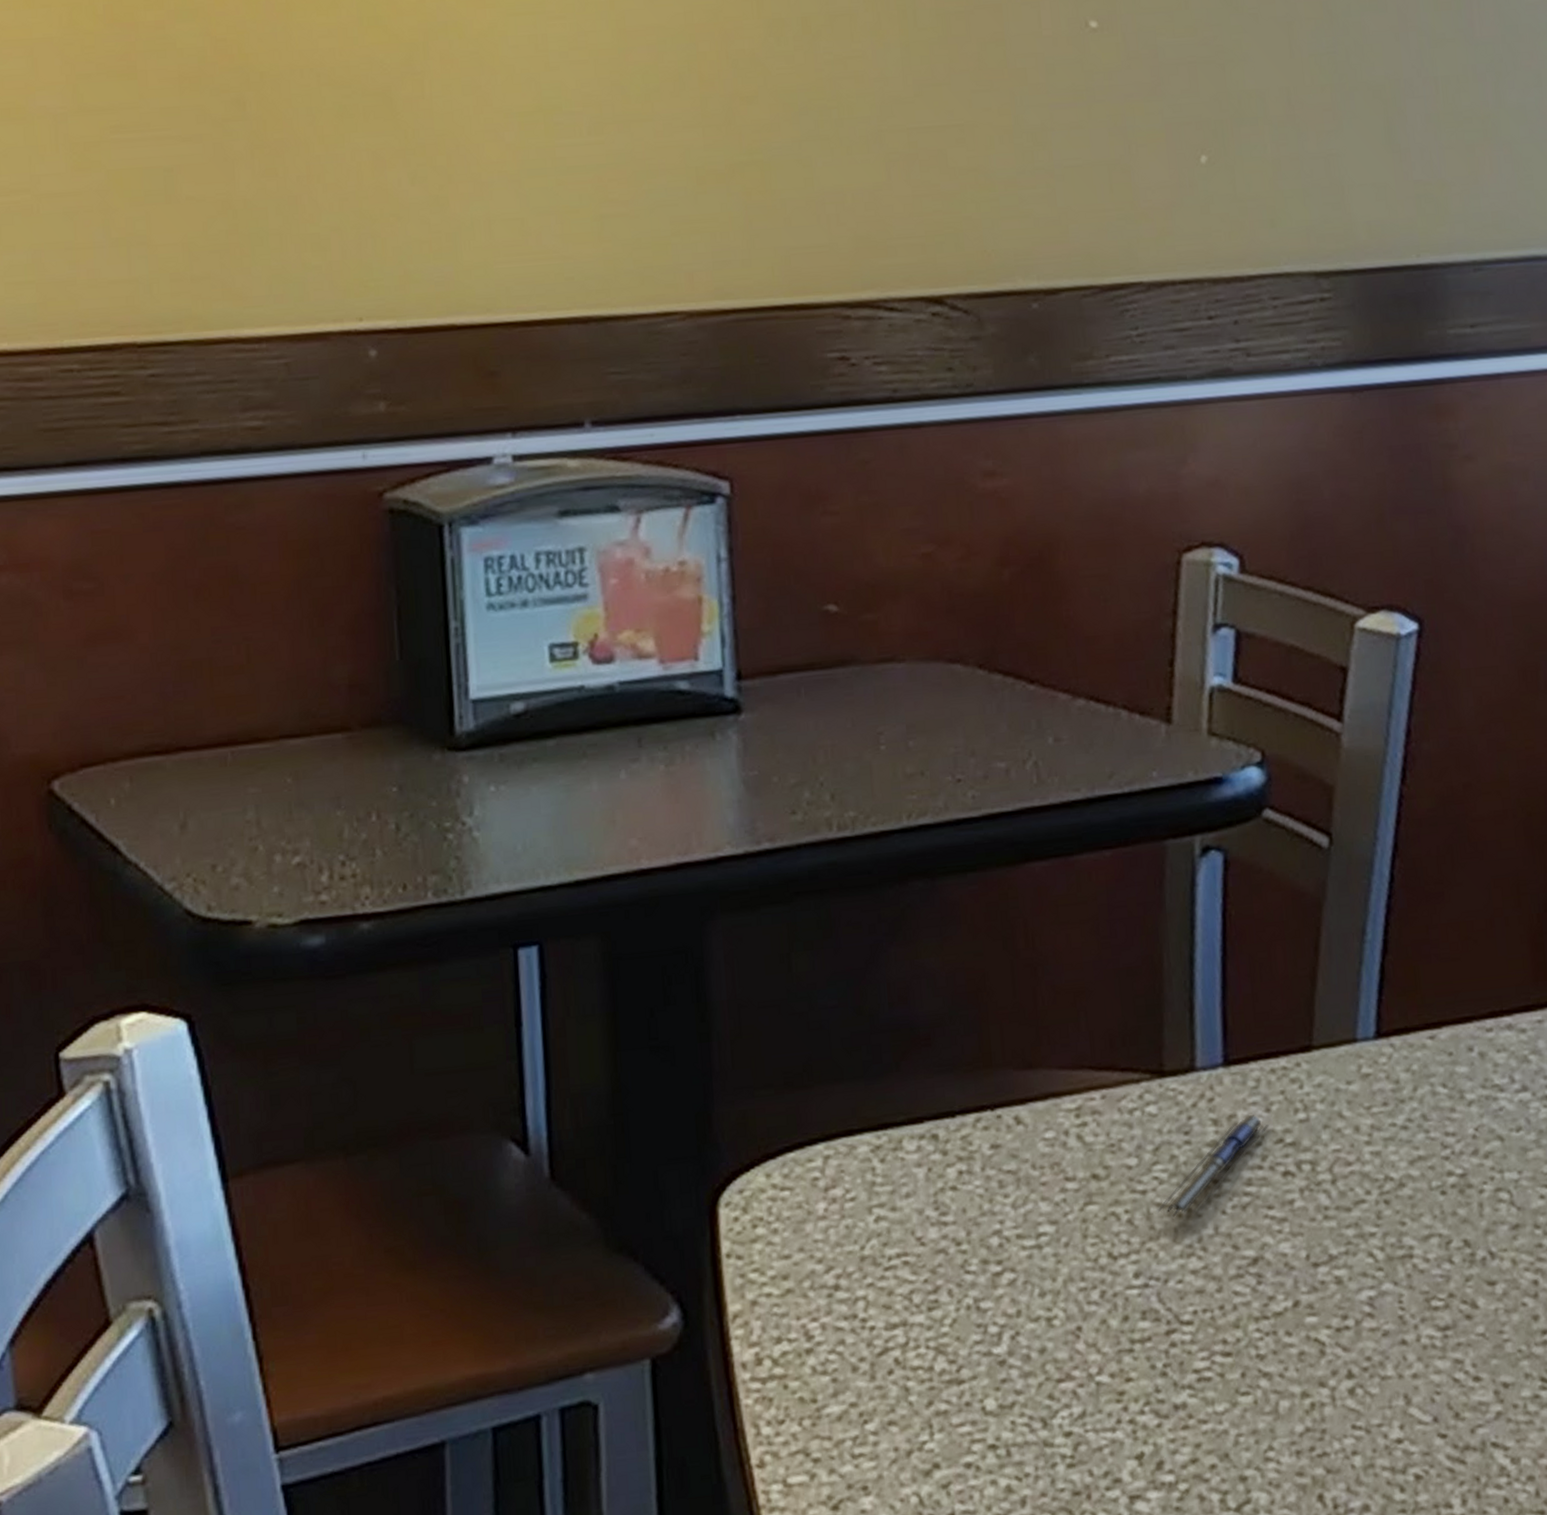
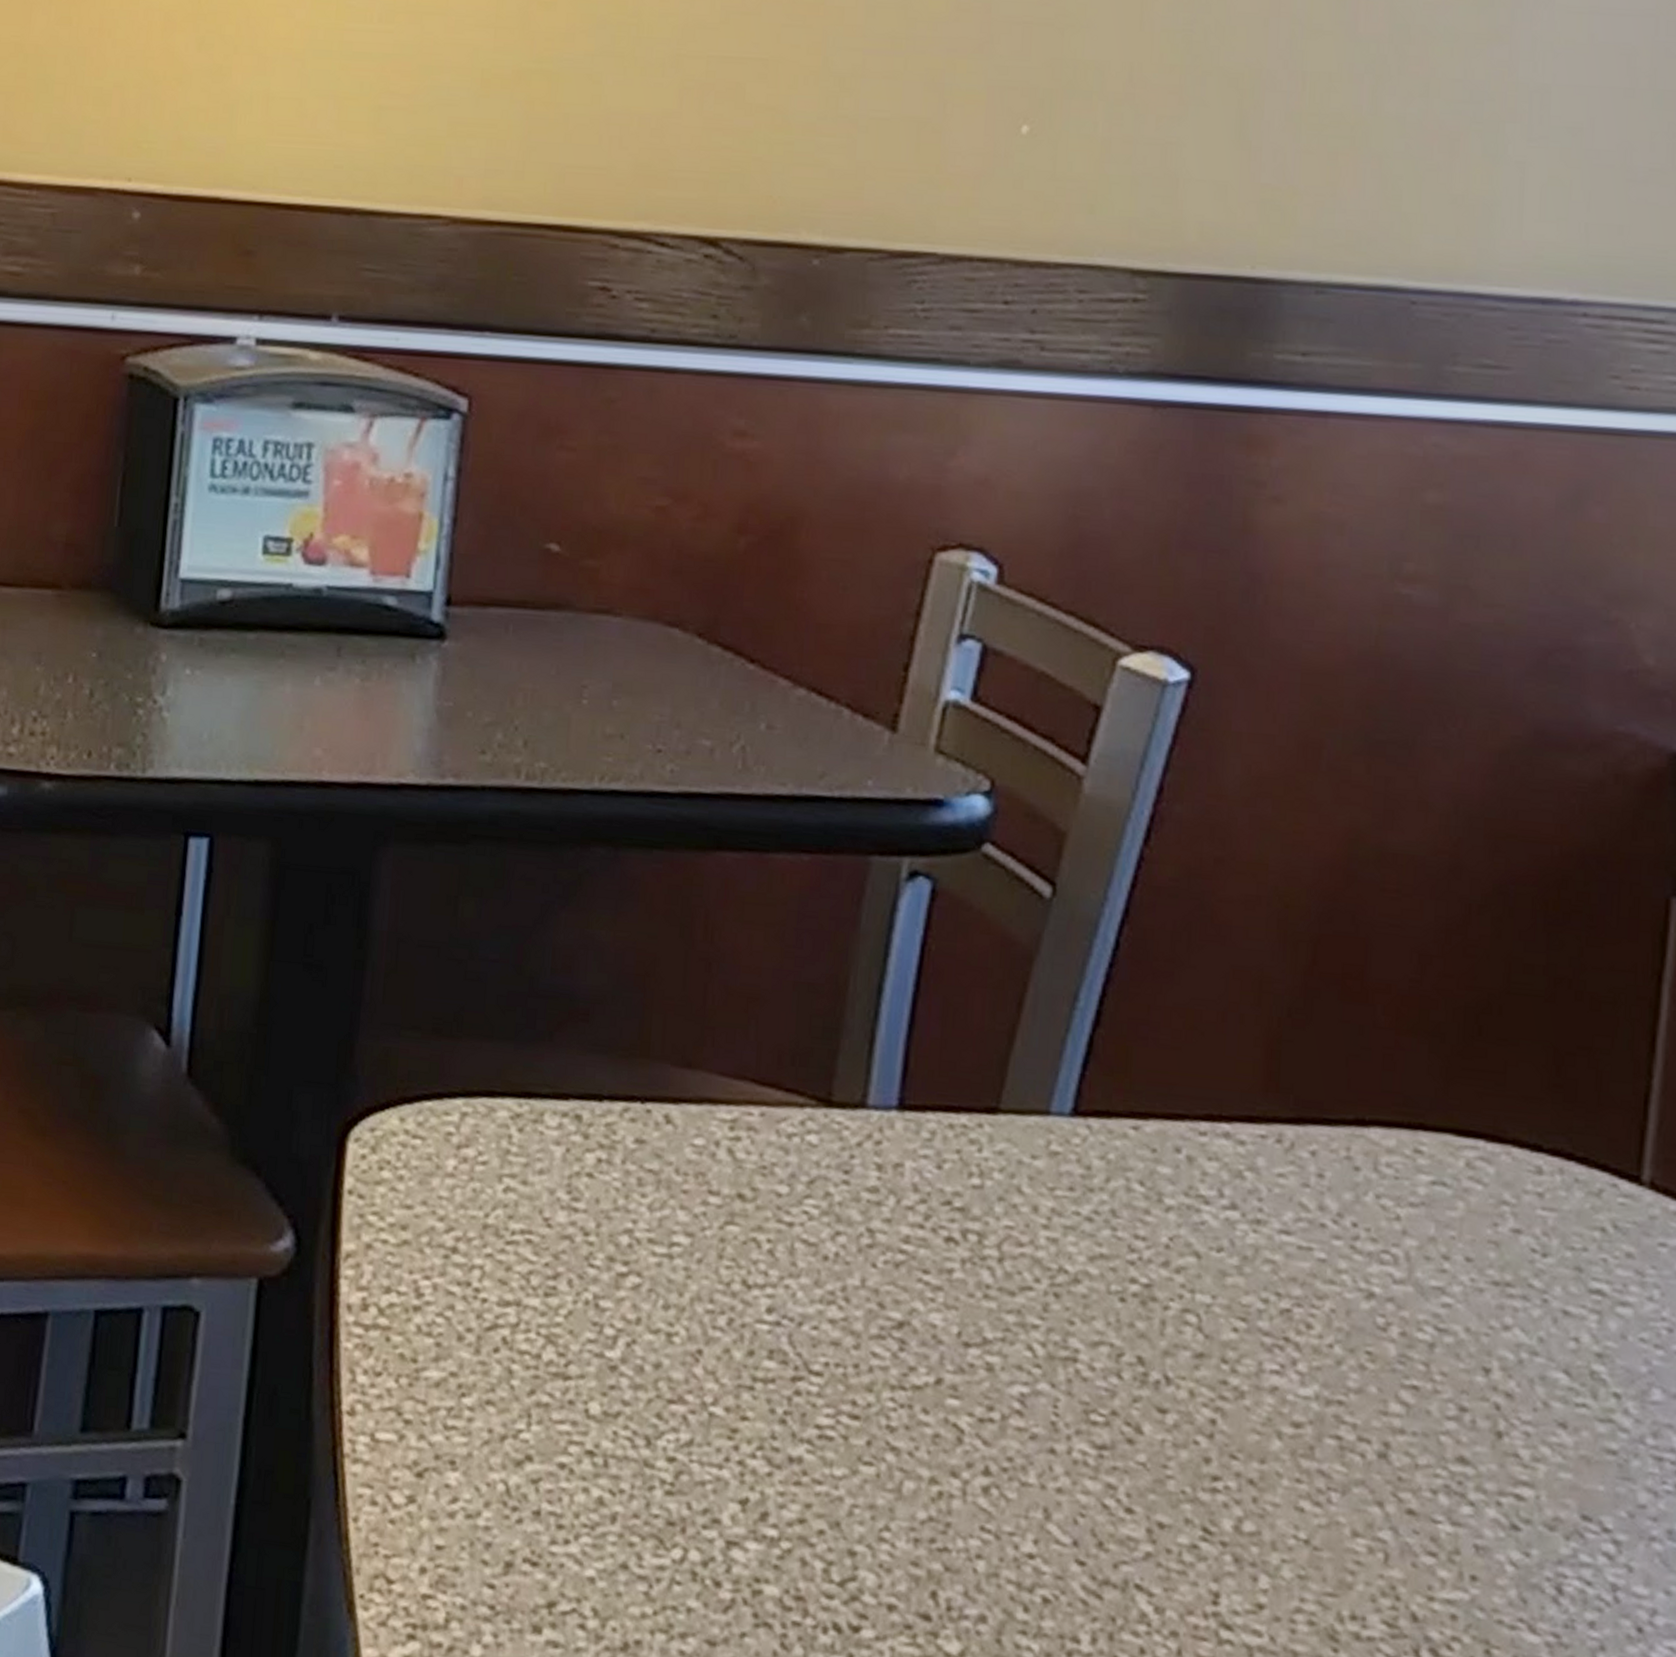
pen: present [1156,1114,1270,1217] -> none [800,1167,939,1261]

